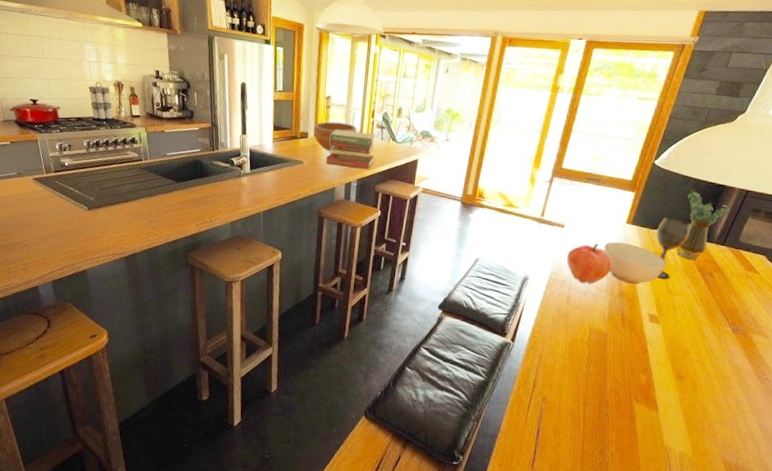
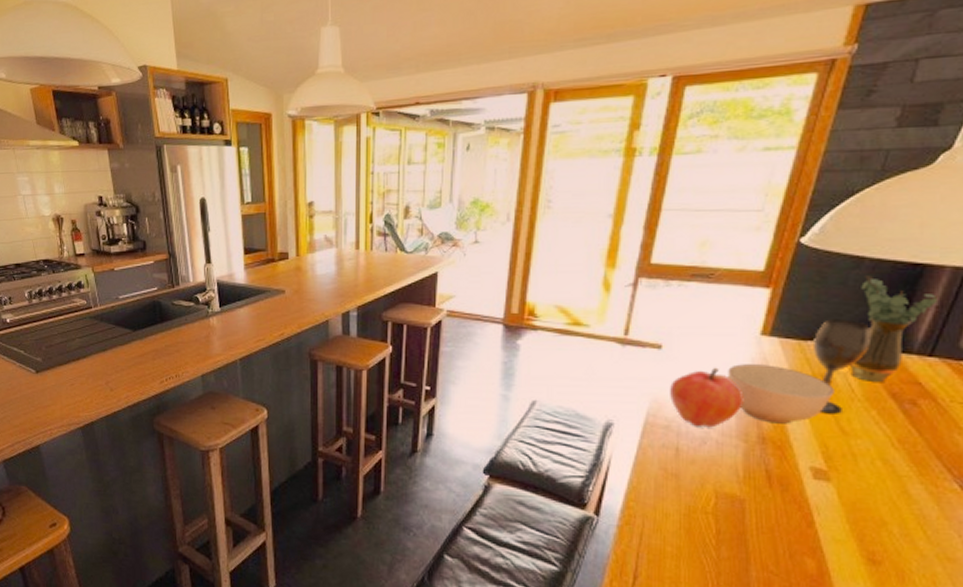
spice rack: present [88,82,115,123] -> none [25,218,57,267]
bowl: present [313,121,358,152] -> none [294,234,352,275]
books: present [326,129,376,170] -> none [315,243,378,293]

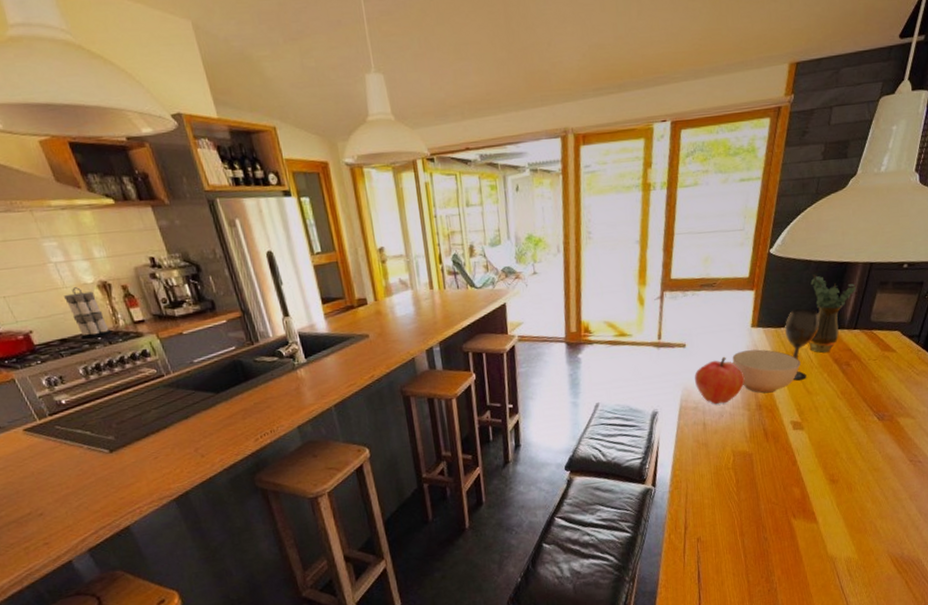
spice rack: none [25,218,57,267] -> present [64,287,113,340]

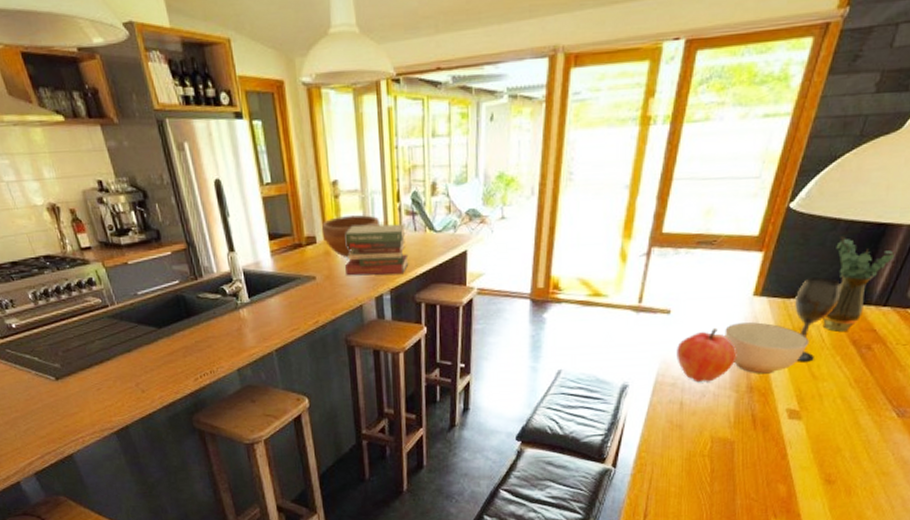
spice rack: present [64,287,113,340] -> none [15,209,61,265]
bowl: none [371,276,426,317] -> present [321,215,381,259]
books: none [393,282,455,331] -> present [345,223,409,276]

